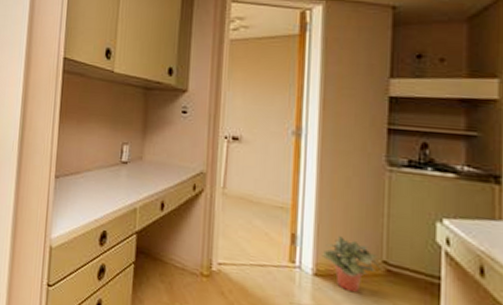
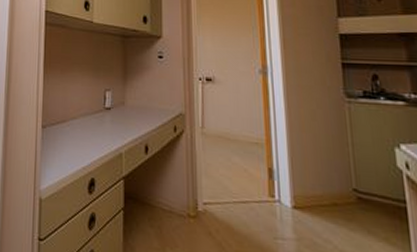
potted plant: present [322,236,382,293] -> none [298,168,354,223]

